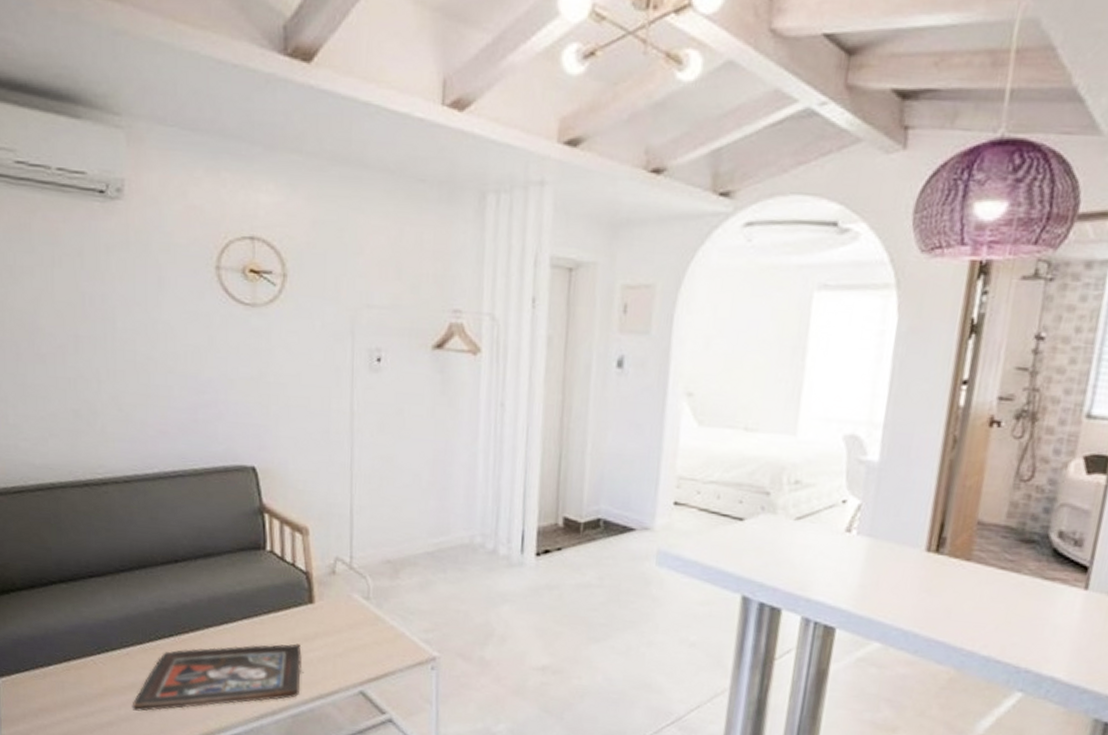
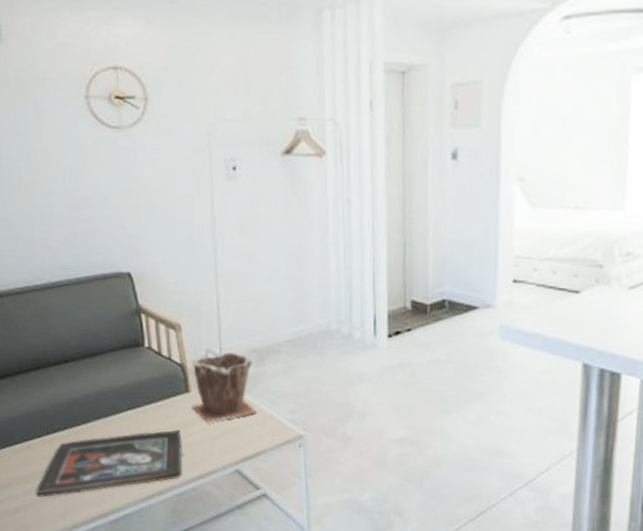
plant pot: none [315,561,388,638] -> present [192,352,258,423]

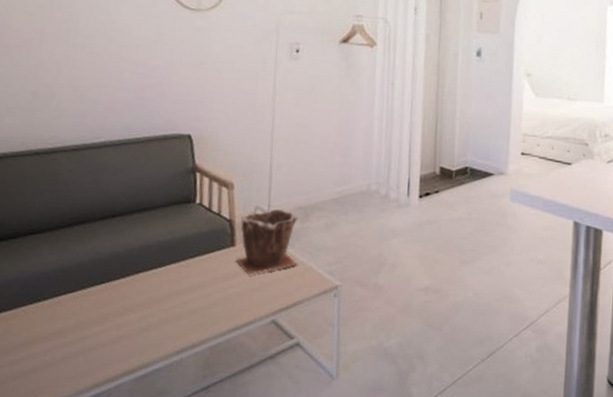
religious icon: present [35,429,185,497] -> none [57,282,223,355]

